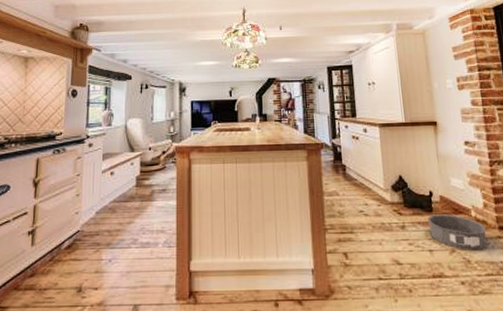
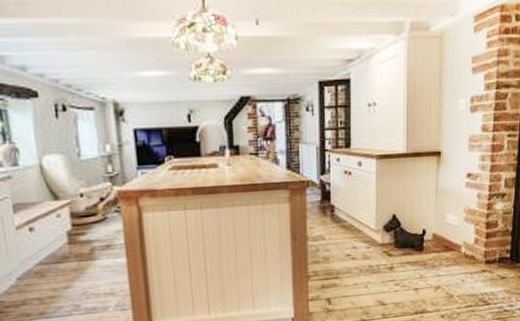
springform pan: present [427,214,488,250] -> none [416,252,474,286]

